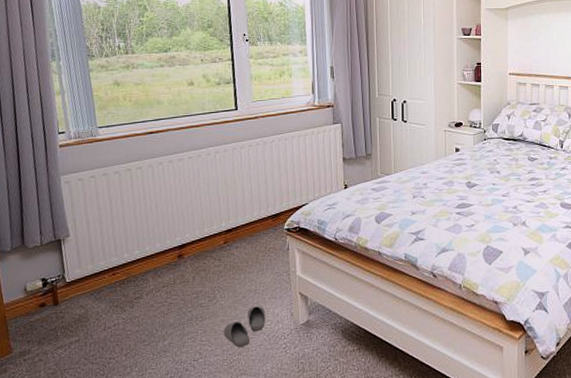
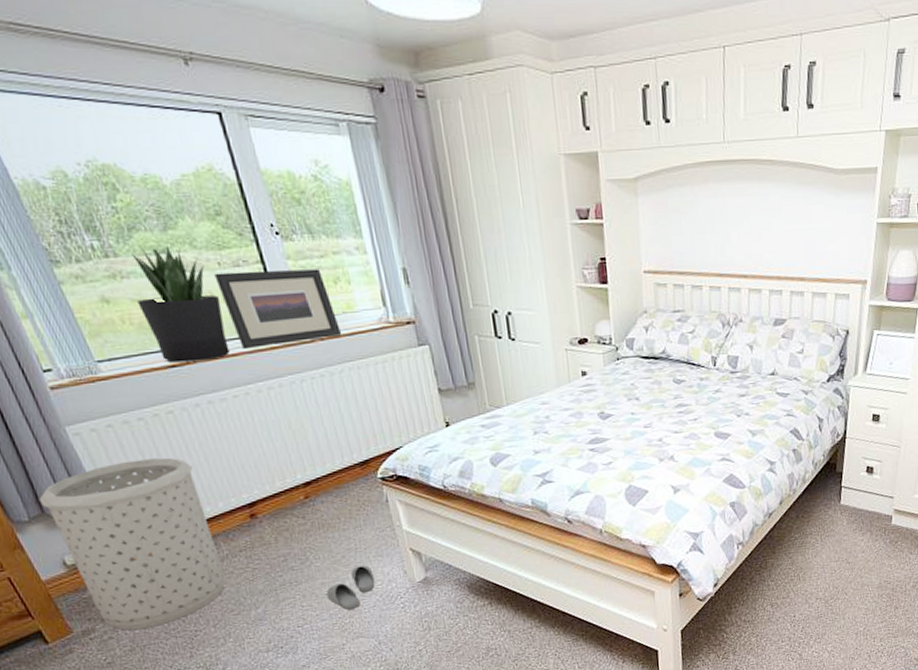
laundry basket: none [23,204,147,355] -> present [38,457,225,631]
planter: none [138,45,196,130] -> present [131,243,230,363]
picture frame: none [197,65,279,123] -> present [214,269,342,350]

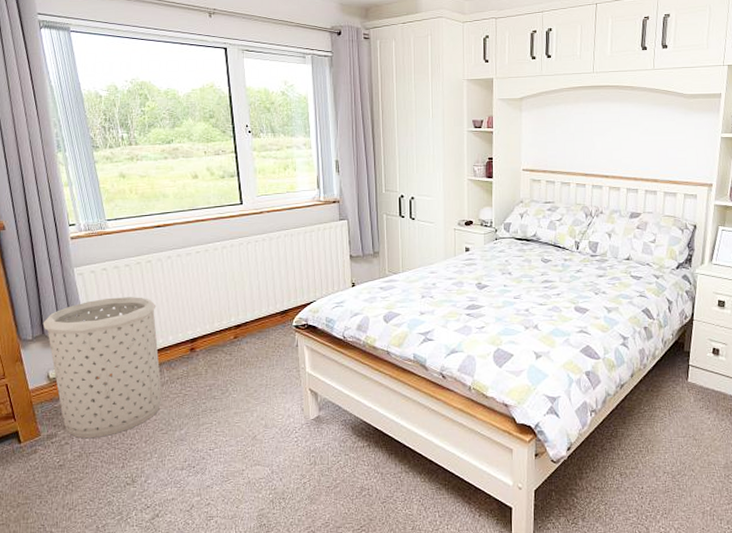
planter: present [131,243,230,363] -> none [144,136,200,224]
picture frame: present [214,269,342,350] -> none [200,158,284,217]
slippers: present [326,565,375,610] -> none [237,400,277,439]

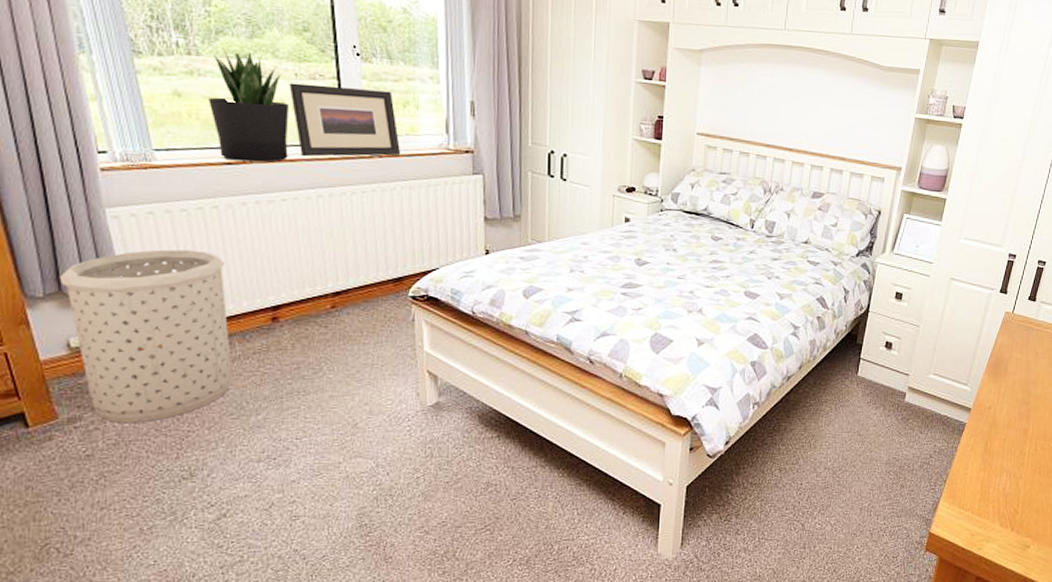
planter: none [144,136,200,224] -> present [208,46,288,162]
picture frame: none [200,158,284,217] -> present [289,83,401,157]

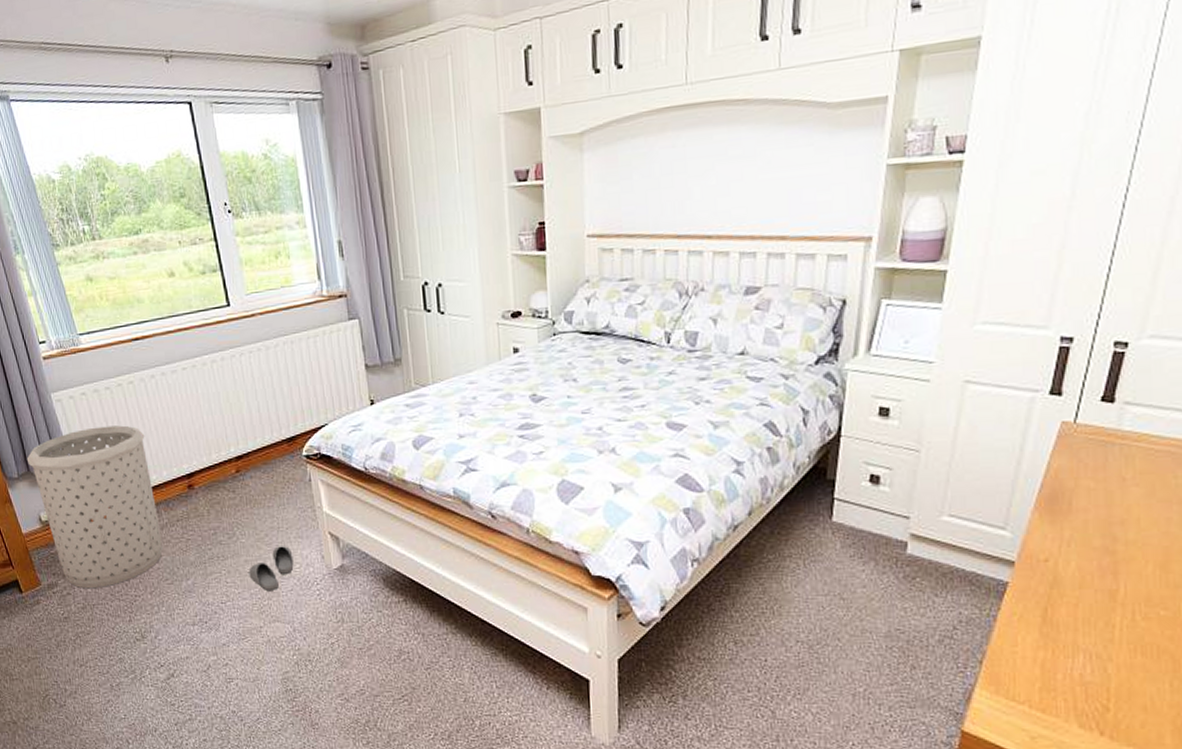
planter: present [208,46,288,162] -> none [112,226,183,336]
picture frame: present [289,83,401,157] -> none [175,244,280,324]
slippers: none [333,383,385,427] -> present [249,546,294,592]

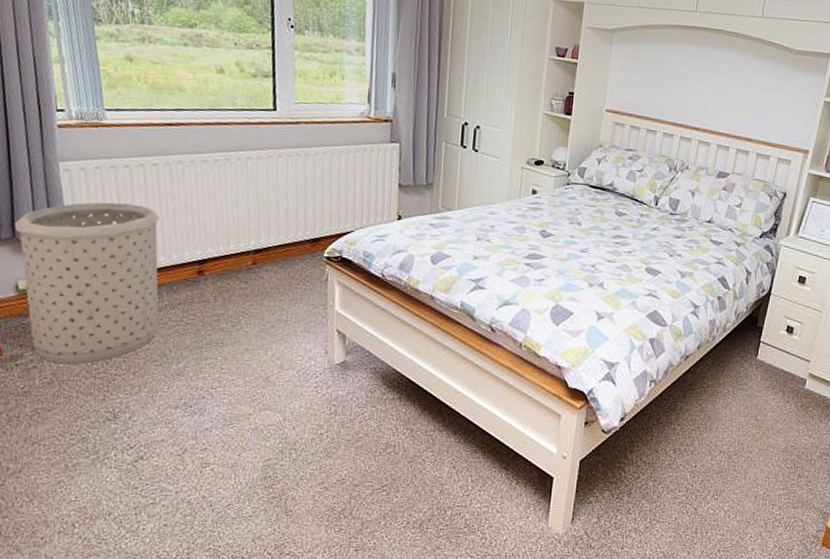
slippers: present [249,546,294,592] -> none [247,338,297,381]

